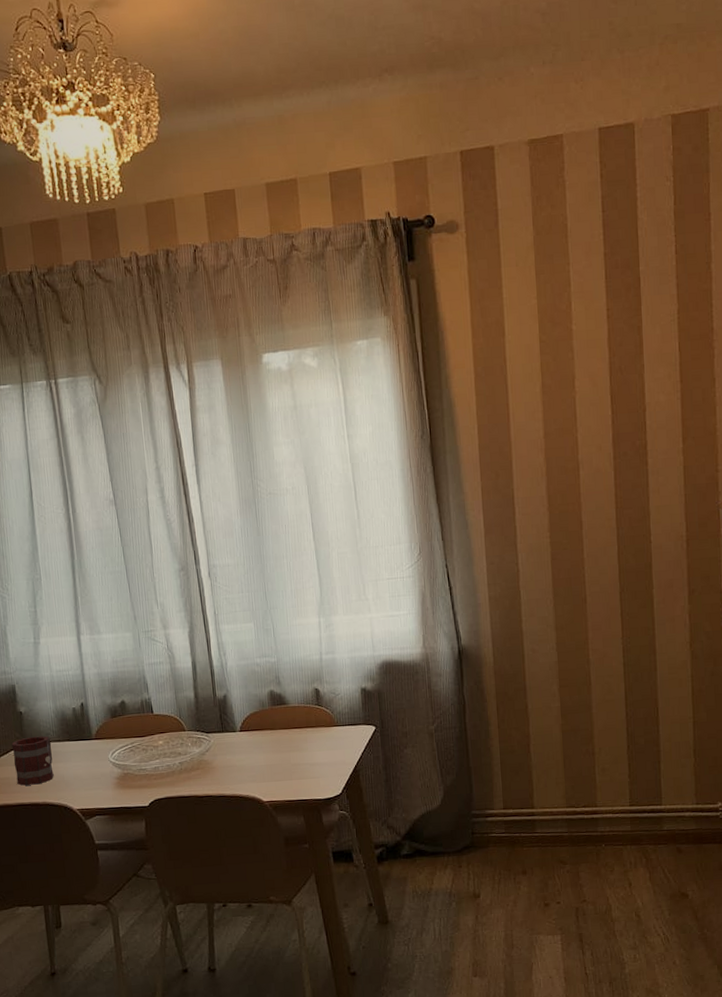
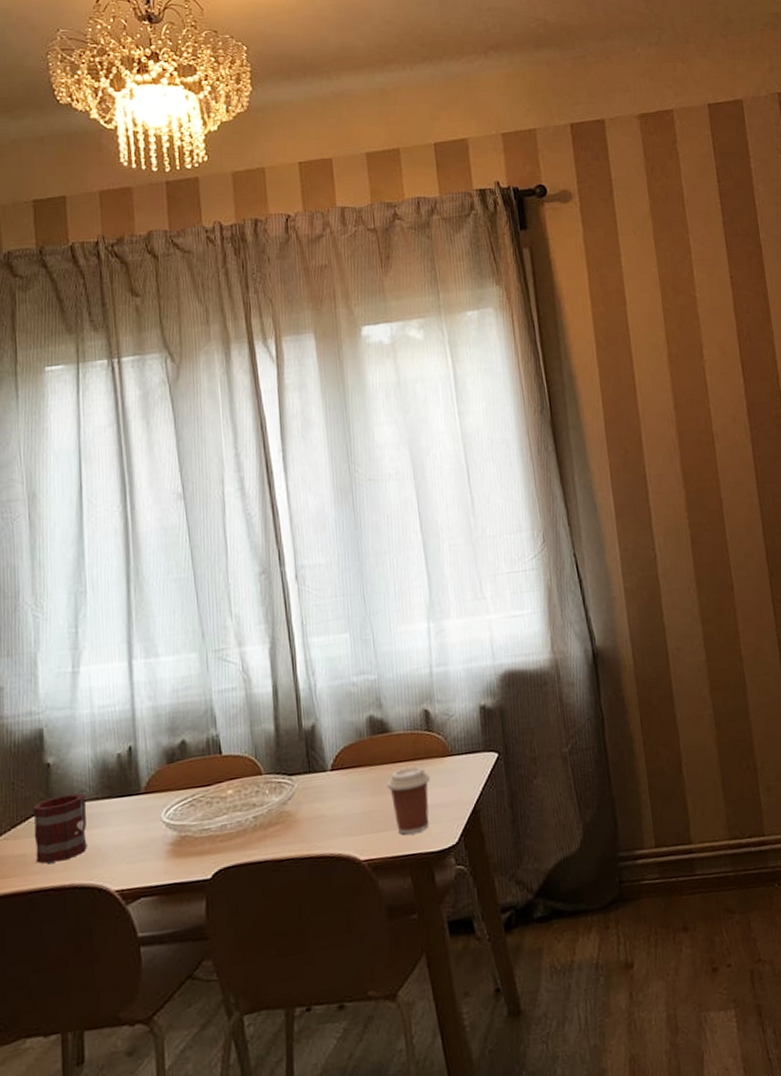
coffee cup: none [284,732,319,784] -> present [386,766,430,835]

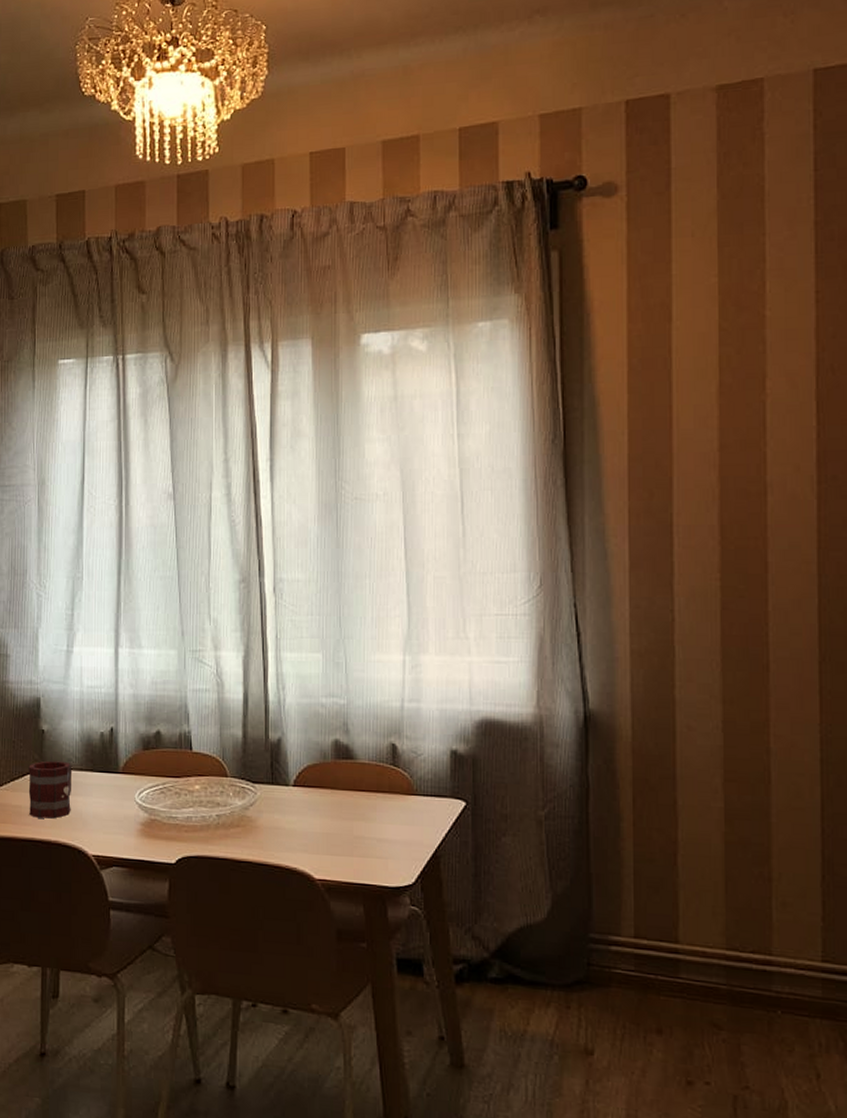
coffee cup: present [386,766,430,835] -> none [346,797,391,864]

